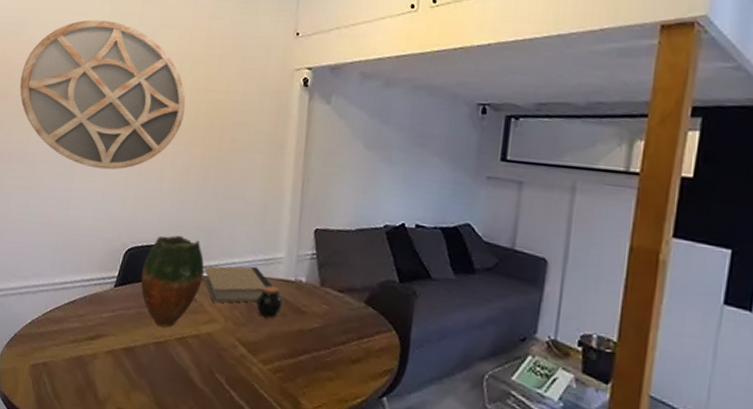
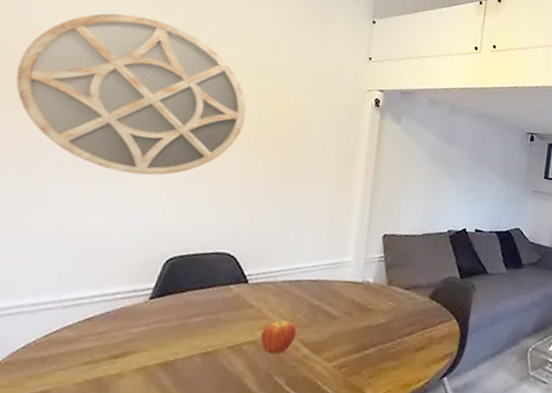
vase: present [140,235,205,328] -> none [184,243,264,337]
fruit: none [202,315,234,351] -> present [260,320,297,354]
book: present [203,266,273,303] -> none [262,270,339,308]
jar: present [256,285,283,318] -> none [321,288,350,318]

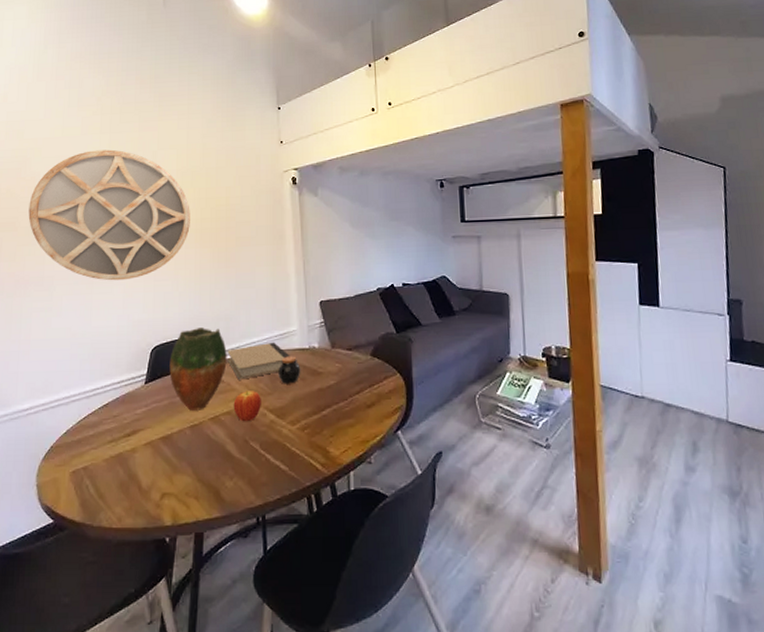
vase: none [184,243,264,337] -> present [169,328,227,411]
book: none [262,270,339,308] -> present [227,341,290,380]
jar: none [321,288,350,318] -> present [278,356,301,384]

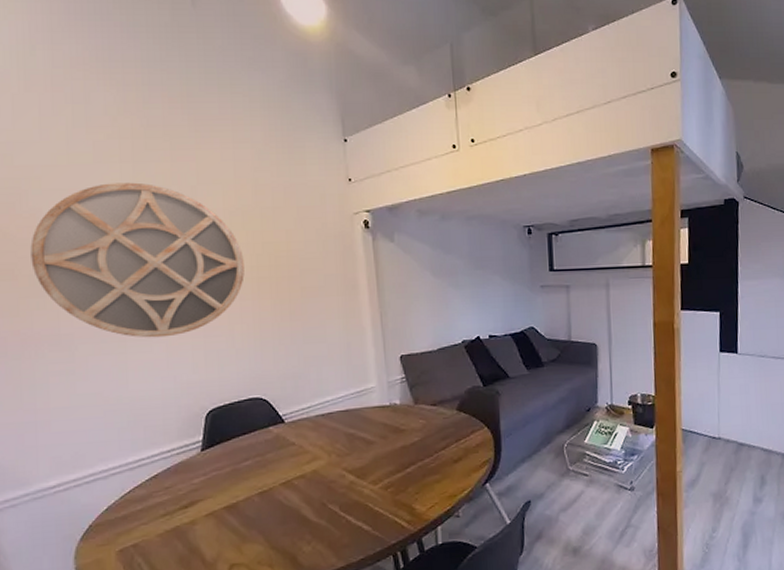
vase: present [169,328,227,411] -> none [229,387,298,477]
book: present [227,341,290,380] -> none [297,400,369,442]
fruit: present [233,391,261,422] -> none [307,452,339,485]
jar: present [278,356,301,384] -> none [356,414,382,444]

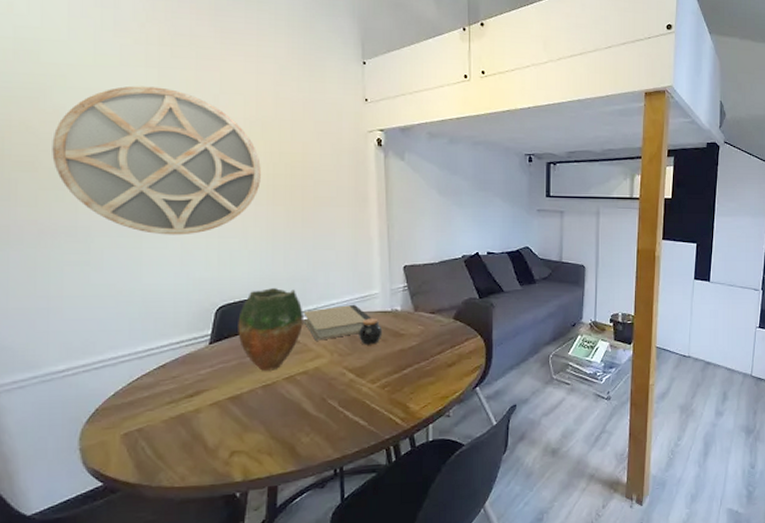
vase: none [229,387,298,477] -> present [238,288,303,371]
book: none [297,400,369,442] -> present [303,304,372,341]
jar: none [356,414,382,444] -> present [359,318,383,345]

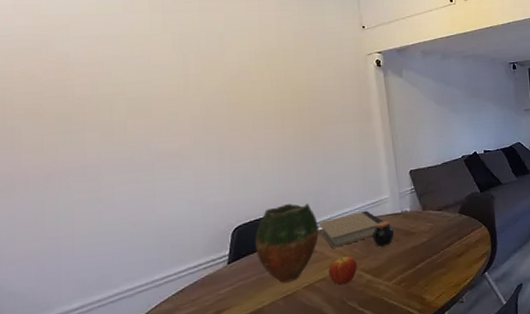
home mirror: present [52,86,261,235] -> none [57,29,269,166]
fruit: none [310,351,340,381] -> present [328,256,357,286]

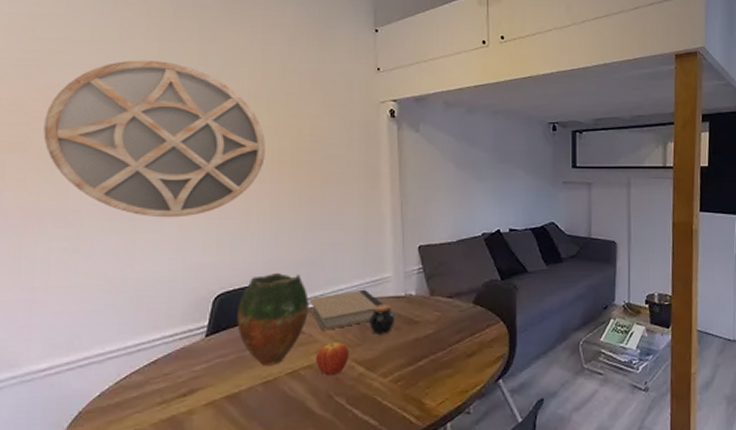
home mirror: none [57,29,269,166] -> present [43,60,265,218]

